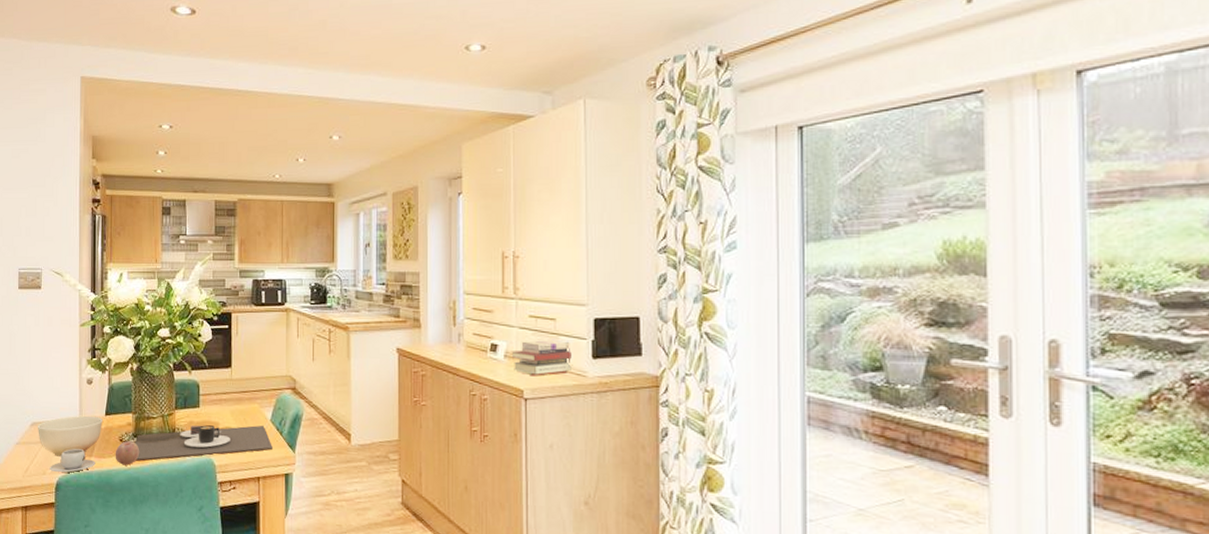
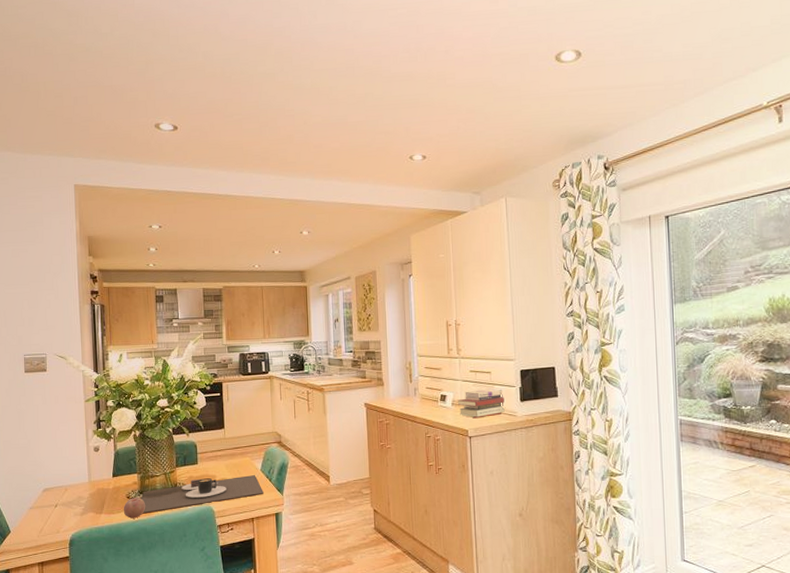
bowl: present [38,415,103,457] -> none [50,478,111,516]
teacup: present [49,449,96,474] -> none [62,508,106,530]

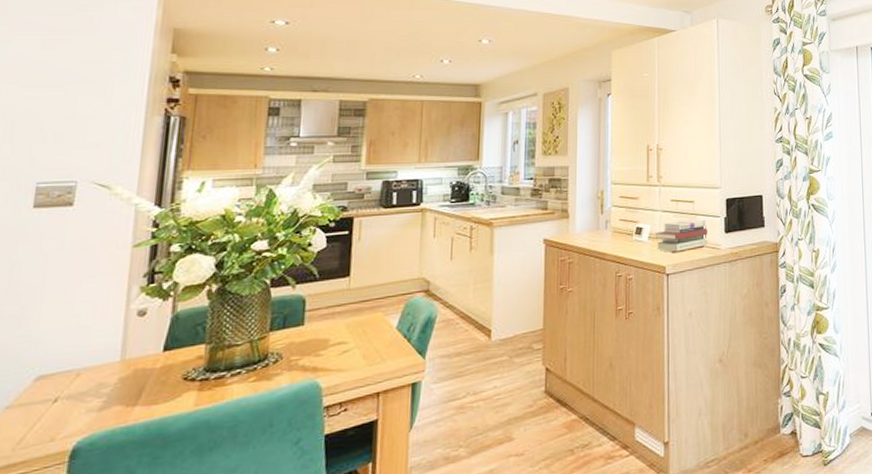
fruit: present [123,497,146,519] -> none [173,377,214,409]
place setting: present [141,475,264,514] -> none [205,335,398,401]

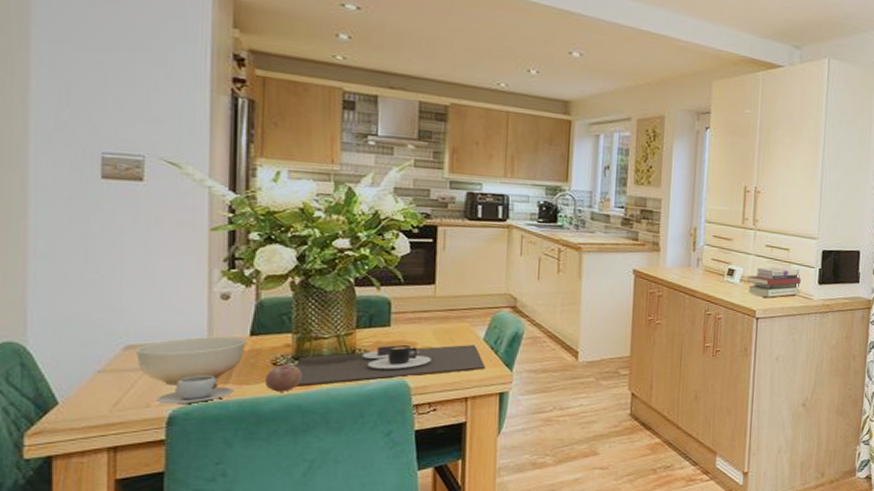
bowl: none [46,354,159,415] -> present [136,336,246,385]
teacup: none [61,399,142,436] -> present [156,375,234,405]
fruit: none [173,377,214,409] -> present [264,364,303,392]
place setting: none [205,335,398,401] -> present [296,345,485,387]

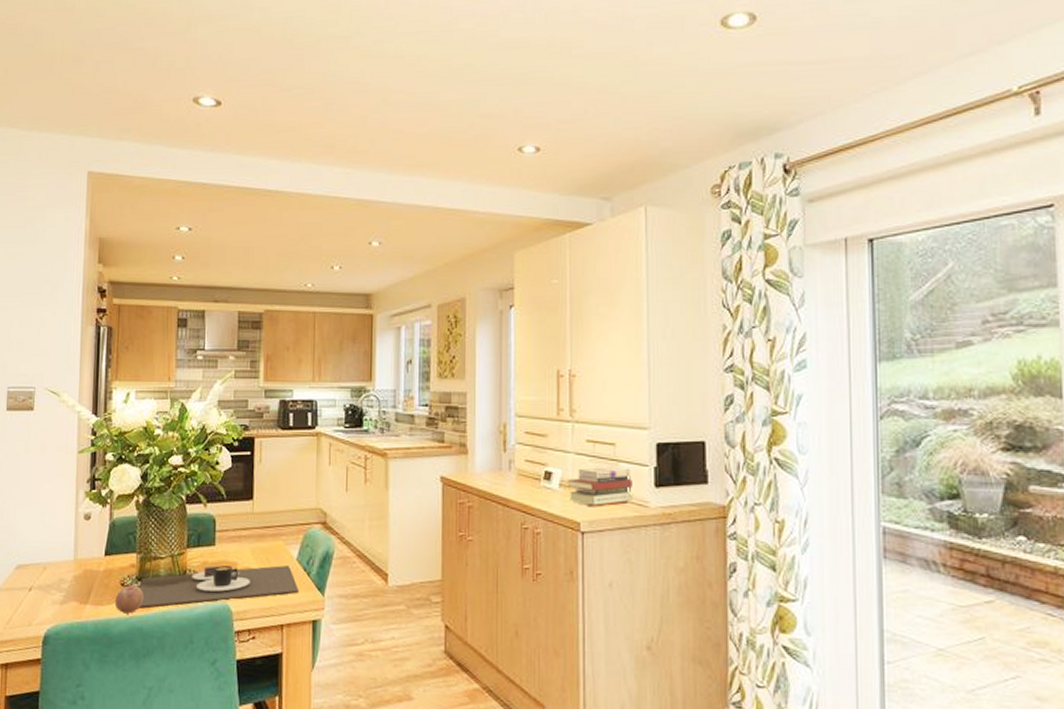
bowl: present [136,336,246,385] -> none [24,556,102,605]
teacup: present [156,375,234,405] -> none [36,595,92,624]

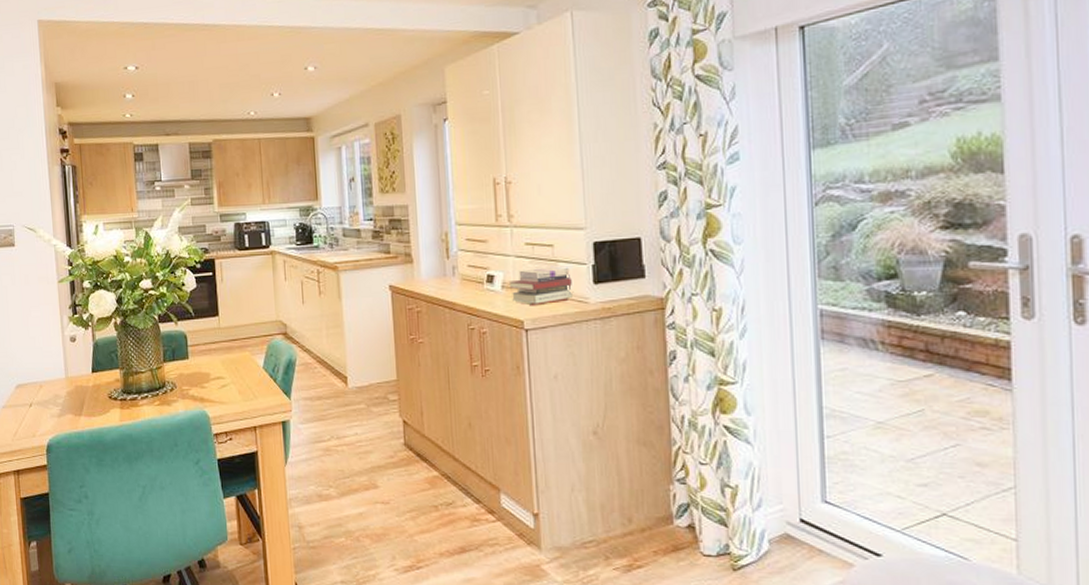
fruit: present [114,585,144,614] -> none [105,398,131,423]
place setting: present [139,565,299,609] -> none [125,374,267,418]

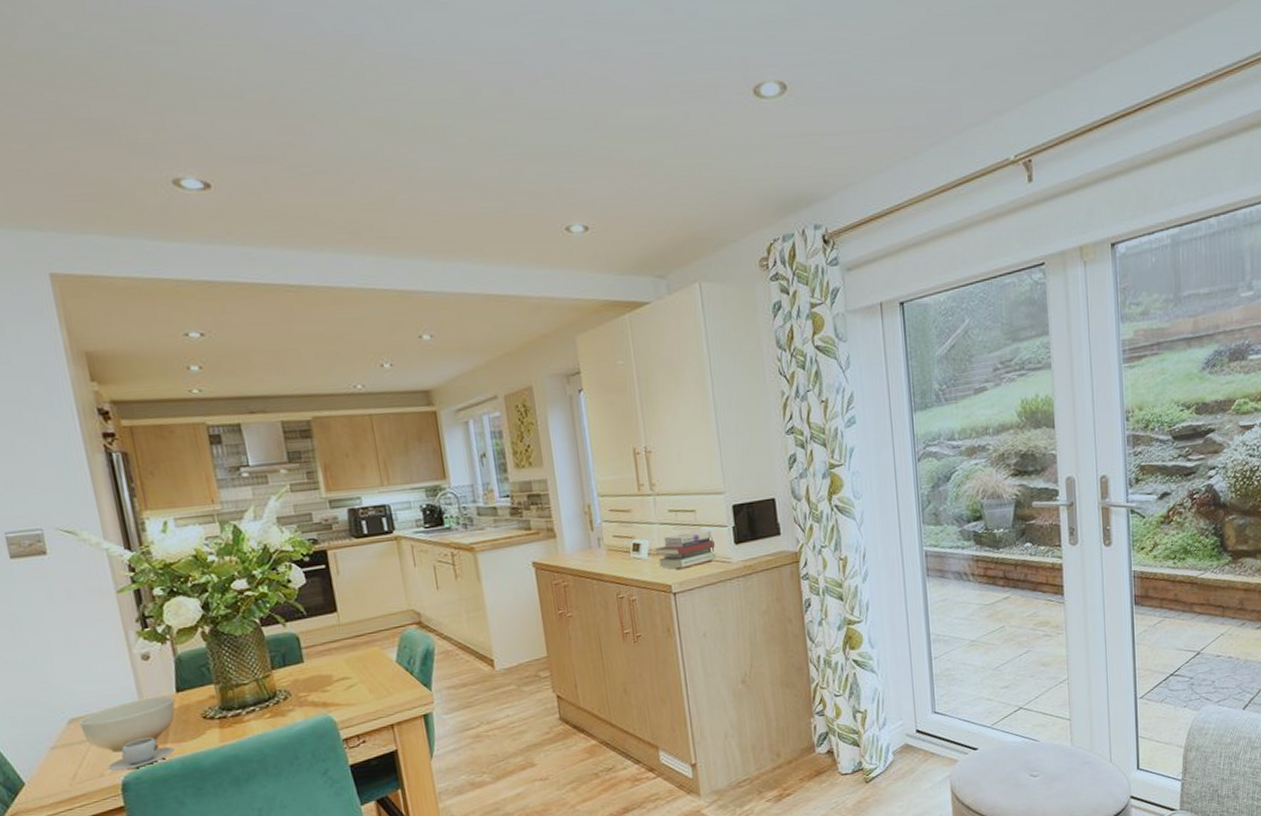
bowl: none [23,374,90,418] -> present [79,695,175,753]
teacup: none [38,409,86,435] -> present [107,737,174,771]

